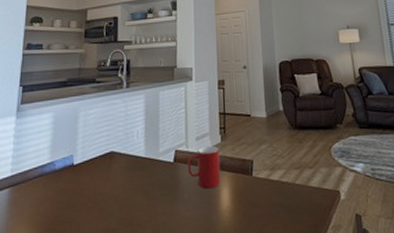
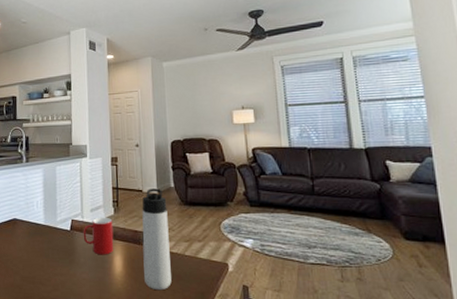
thermos bottle: none [250,112,282,226] -> present [142,188,172,291]

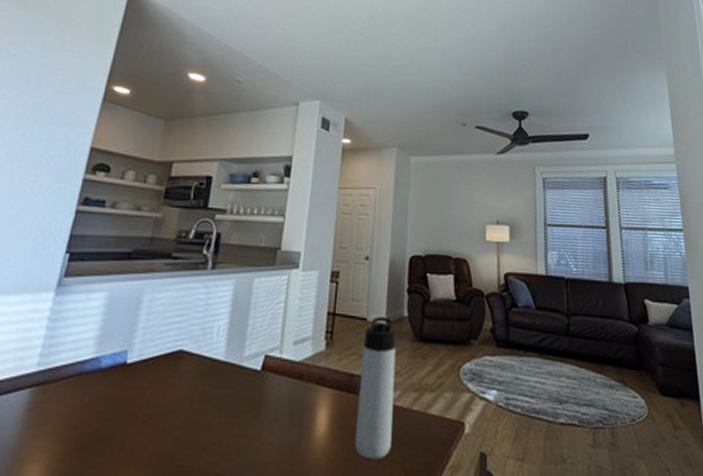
cup: present [83,217,114,255] -> none [278,353,322,408]

